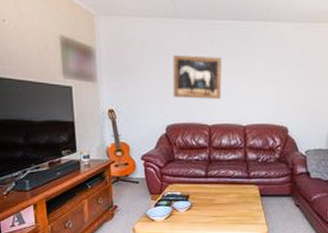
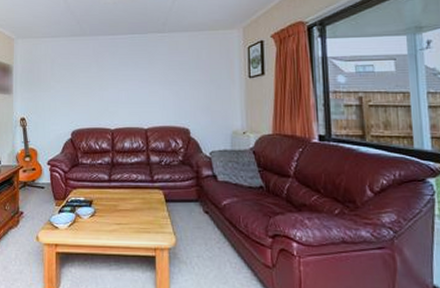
wall art: present [173,55,221,100] -> none [78,67,122,105]

